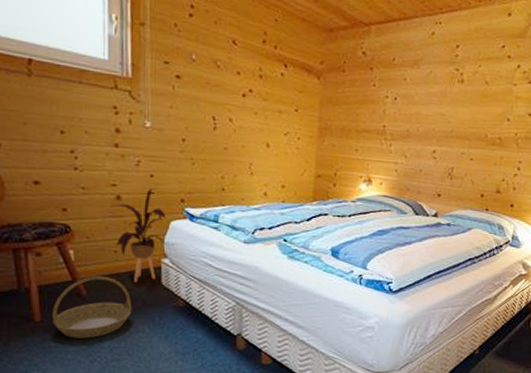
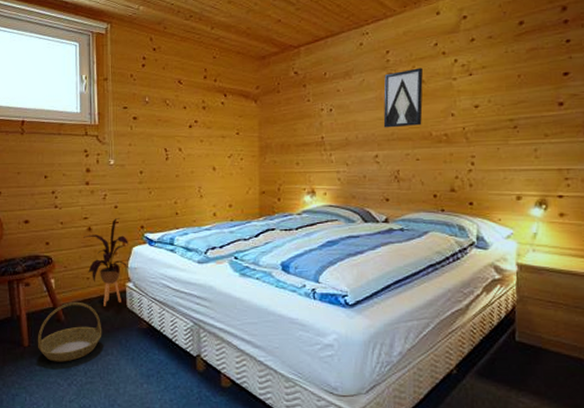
wall art: none [444,67,488,126] -> present [383,68,423,128]

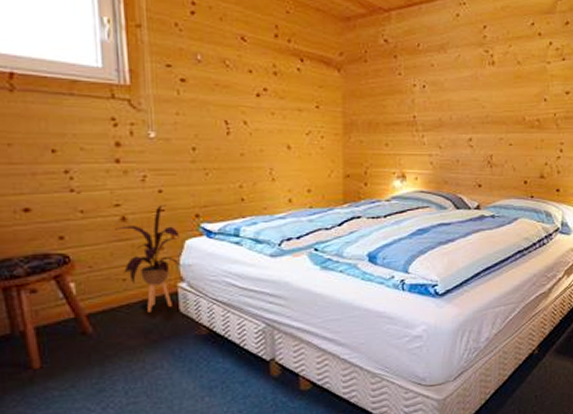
basket: present [37,302,102,362] -> none [53,309,148,384]
wall art: present [383,68,423,128] -> none [478,47,519,110]

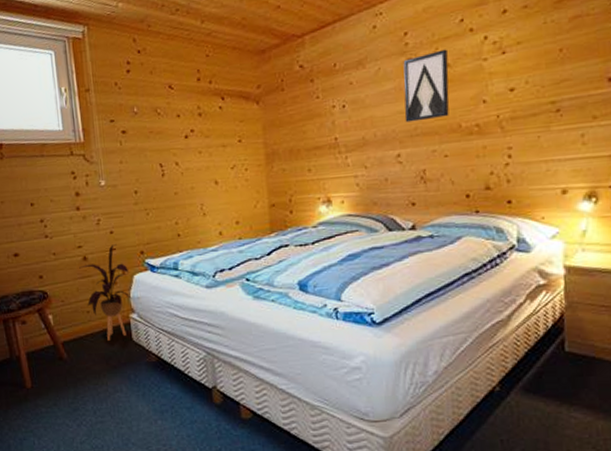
wall art: none [478,47,519,110] -> present [403,49,450,123]

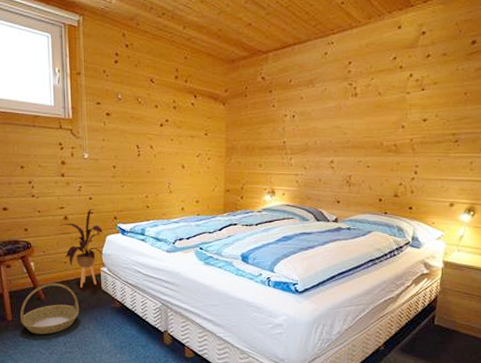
basket: none [40,338,109,403] -> present [20,283,80,335]
wall art: present [403,49,450,123] -> none [340,80,380,136]

